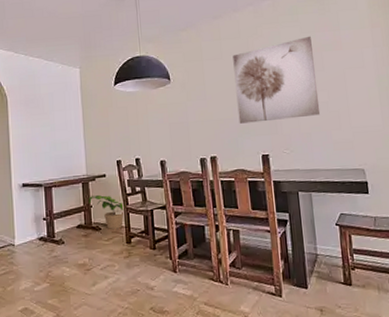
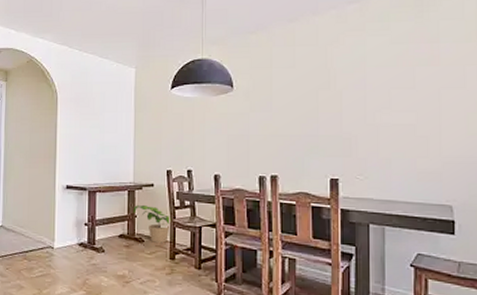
wall art: present [232,36,321,124] -> none [307,47,405,142]

